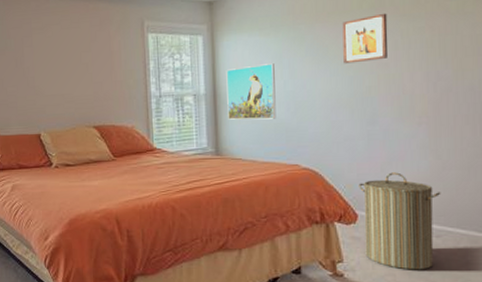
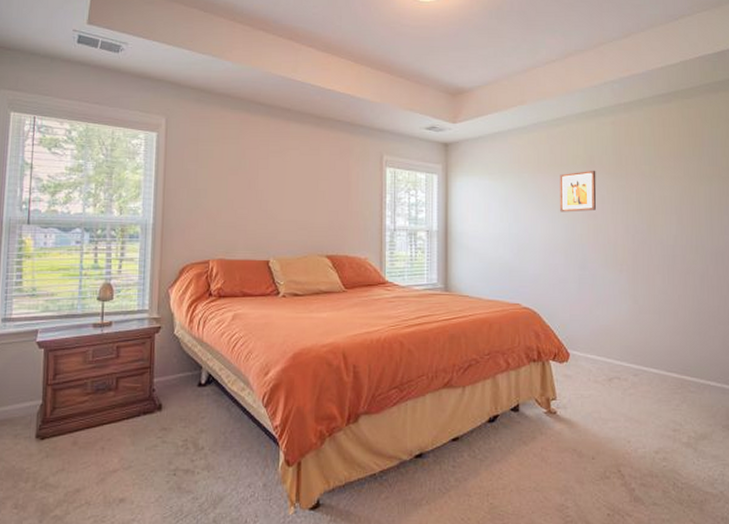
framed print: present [226,63,276,120] -> none [457,206,501,259]
laundry hamper: present [358,172,441,270] -> none [571,314,638,407]

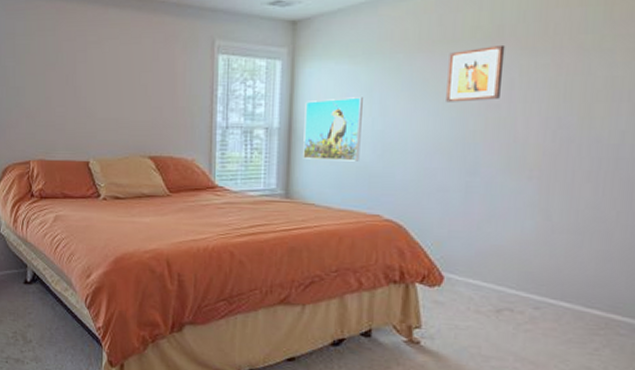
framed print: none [457,206,501,259] -> present [303,97,363,161]

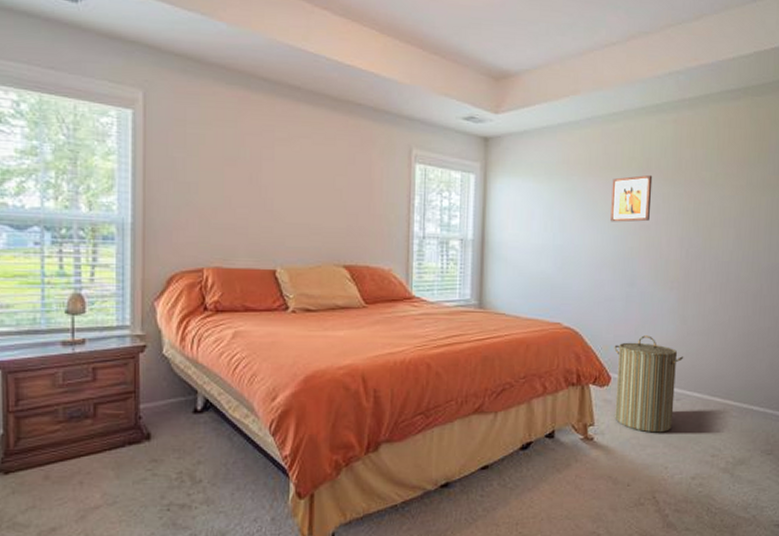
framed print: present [303,97,363,161] -> none [494,213,545,273]
laundry hamper: none [448,231,547,345] -> present [614,335,684,433]

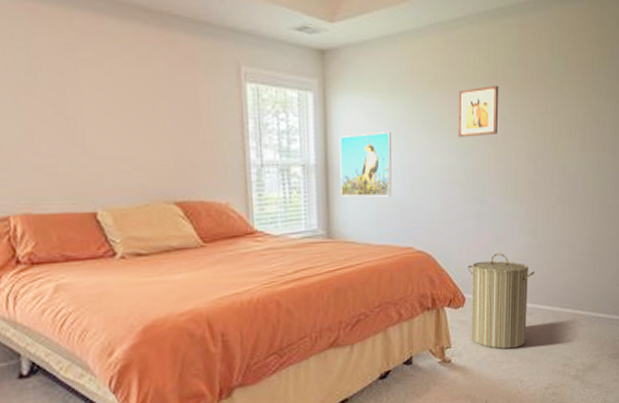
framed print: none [494,213,545,273] -> present [339,132,392,197]

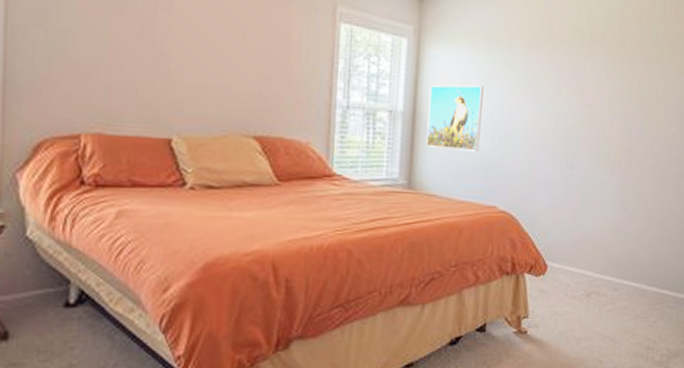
wall art: present [458,85,499,138] -> none [552,49,597,99]
laundry hamper: present [467,253,535,349] -> none [550,221,623,325]

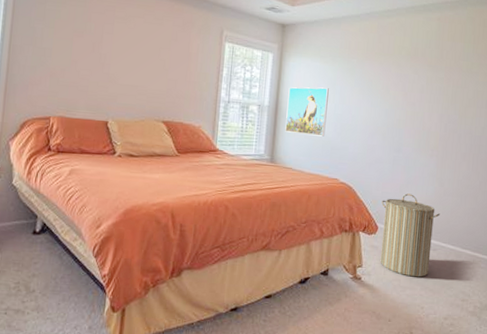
laundry hamper: none [550,221,623,325] -> present [380,193,441,277]

